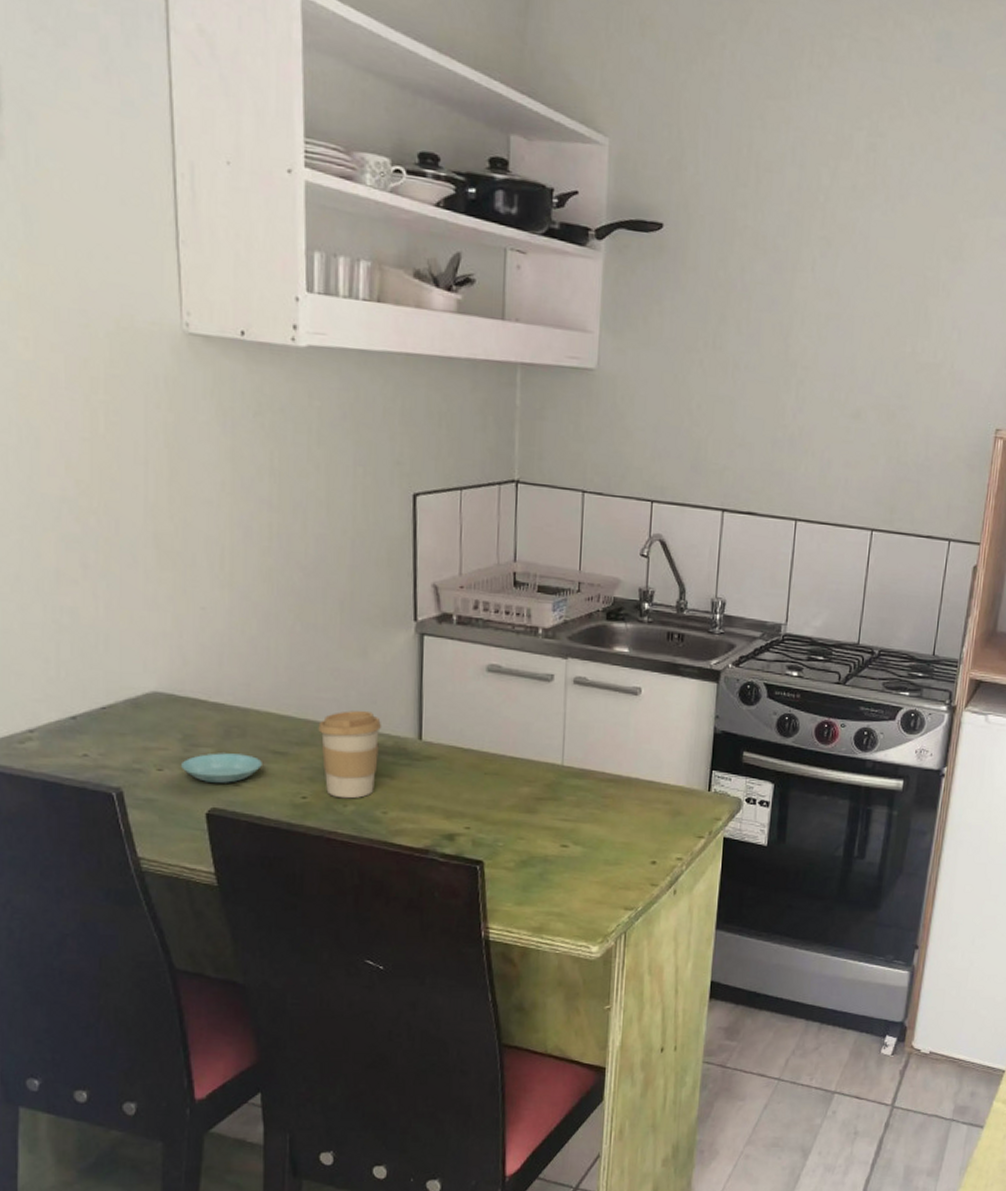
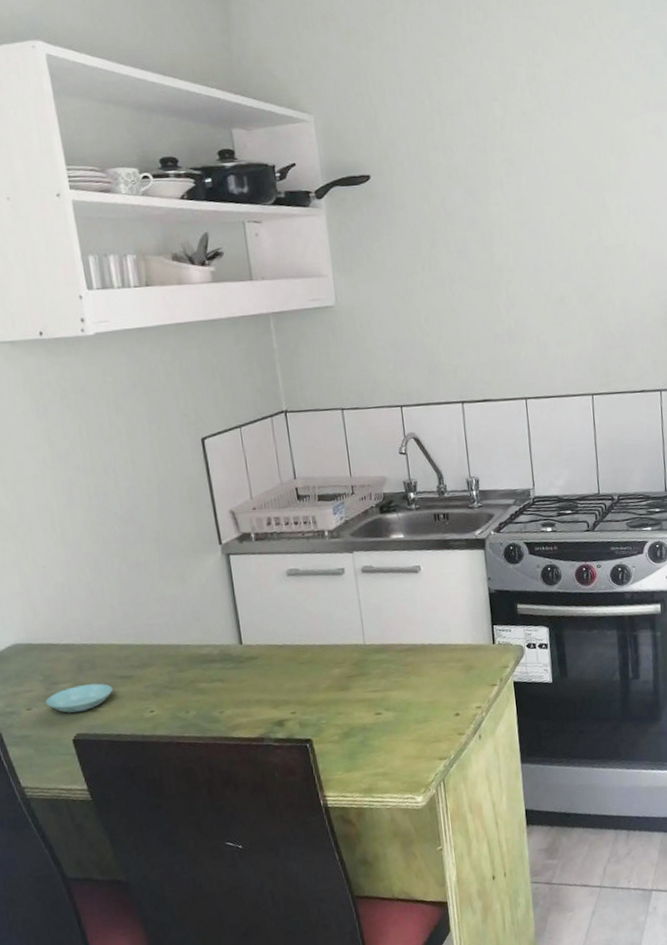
coffee cup: present [318,710,382,799] -> none [154,628,210,707]

